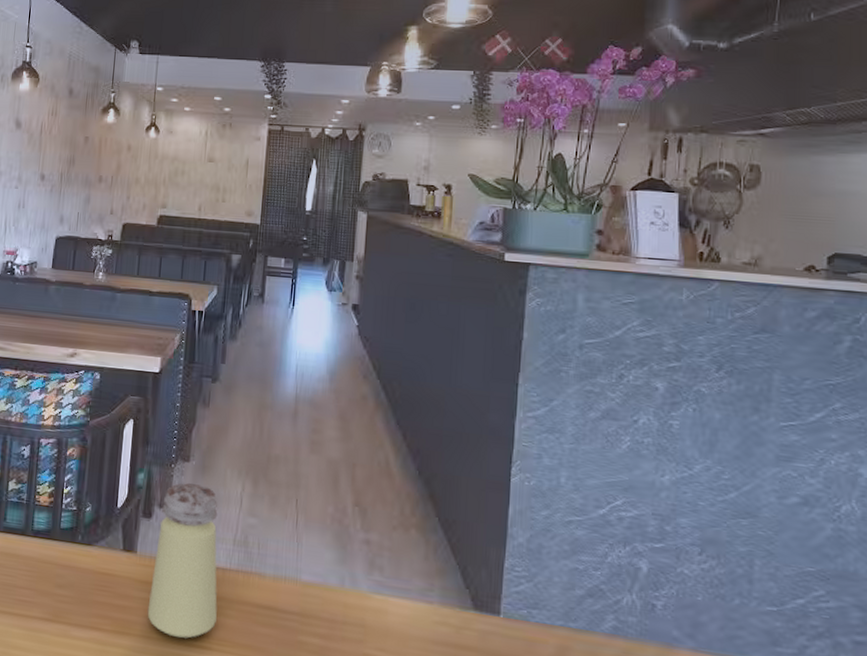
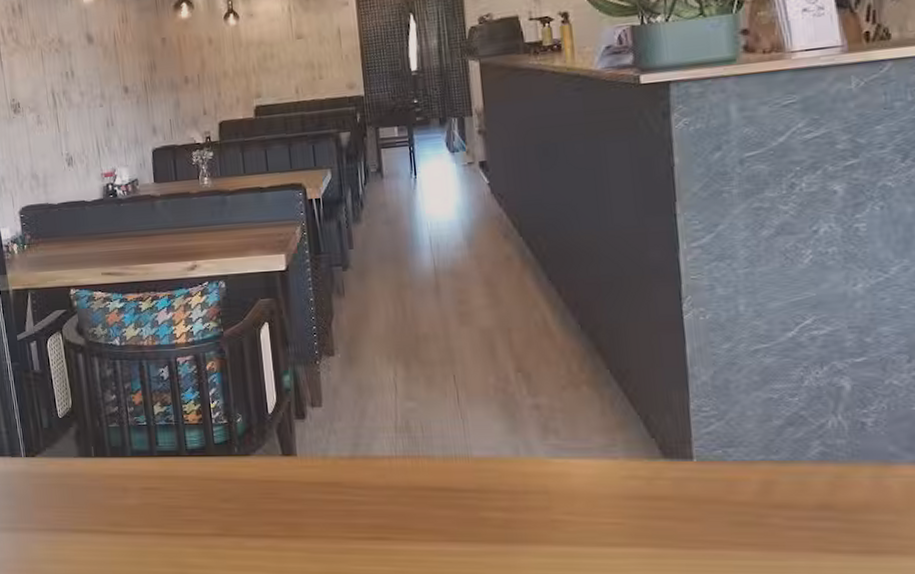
saltshaker: present [147,483,218,639] -> none [314,377,391,533]

